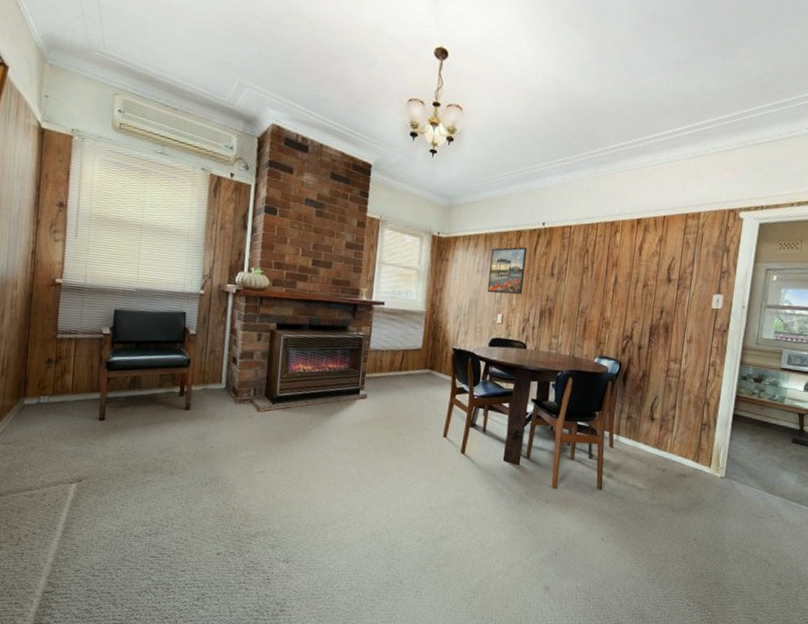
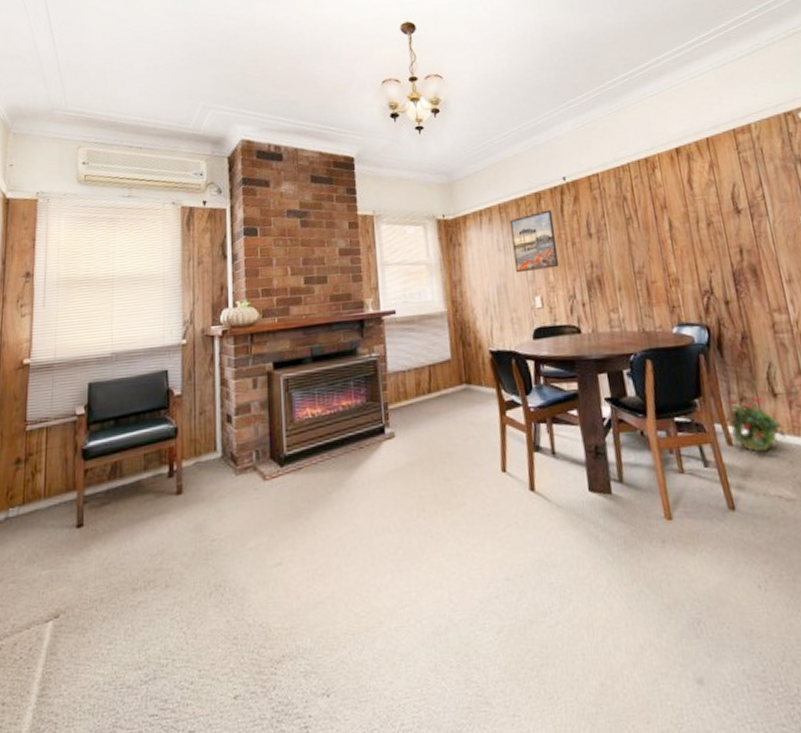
potted plant: none [613,416,652,455] -> present [725,397,786,452]

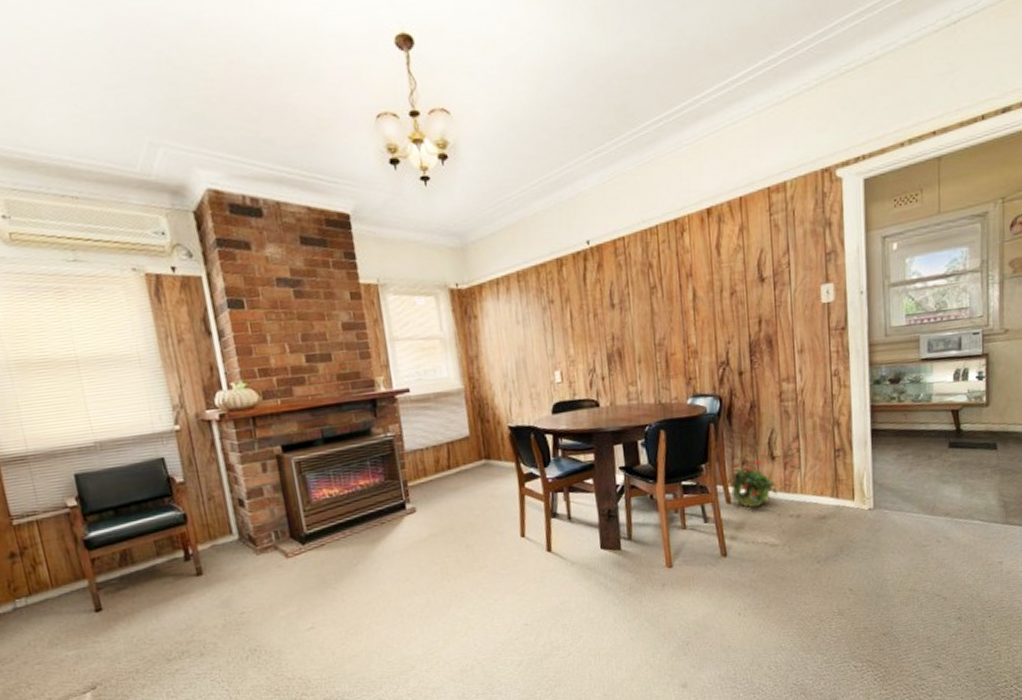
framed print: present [509,209,560,273] -> none [528,277,580,347]

